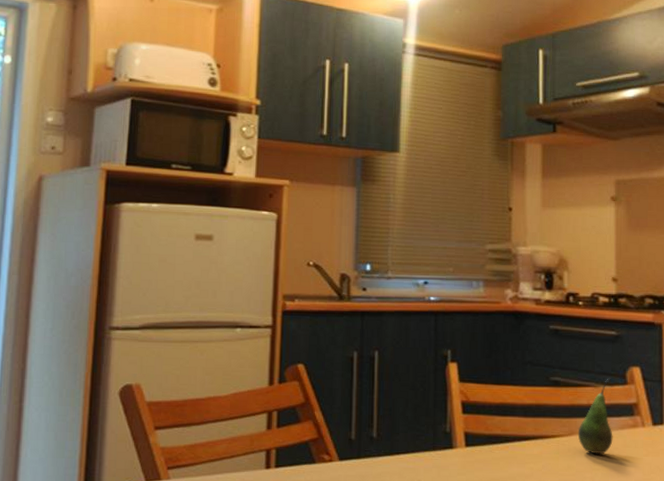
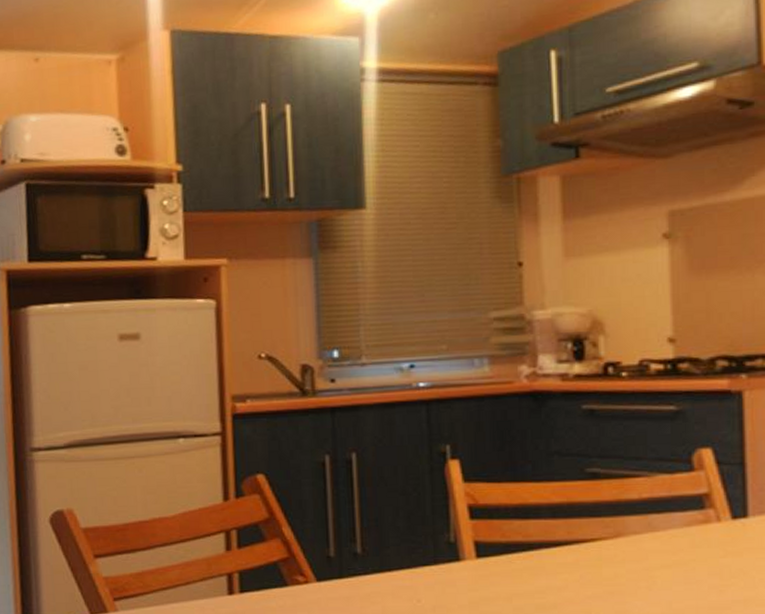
fruit: present [577,378,613,455] -> none [626,464,676,559]

